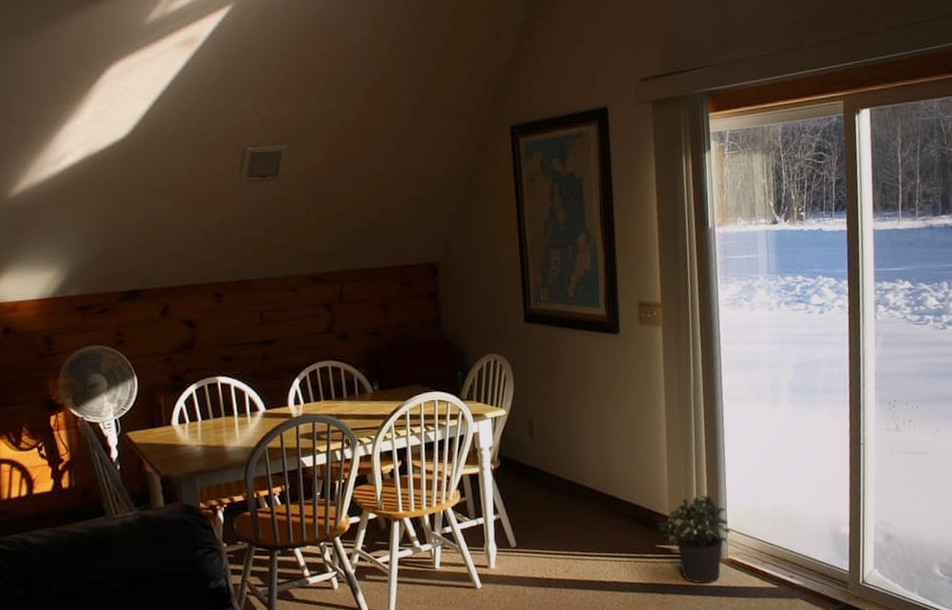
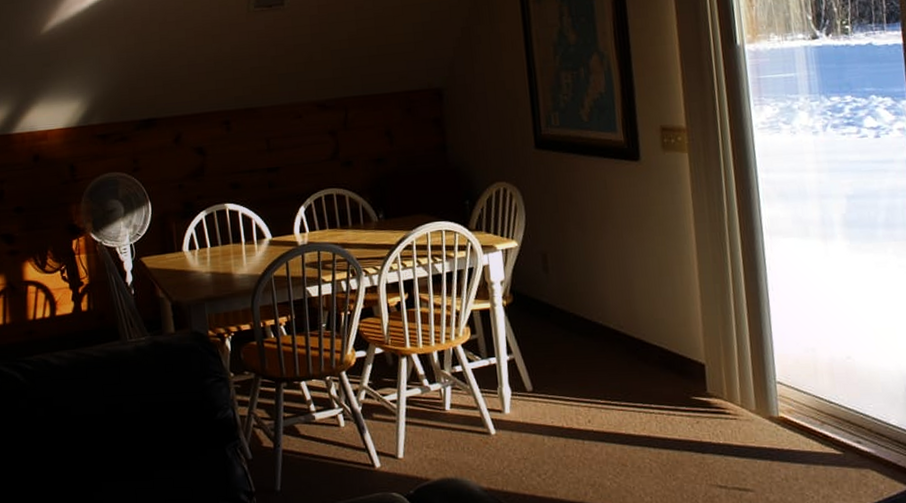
potted plant: present [656,494,731,584] -> none [691,341,781,445]

